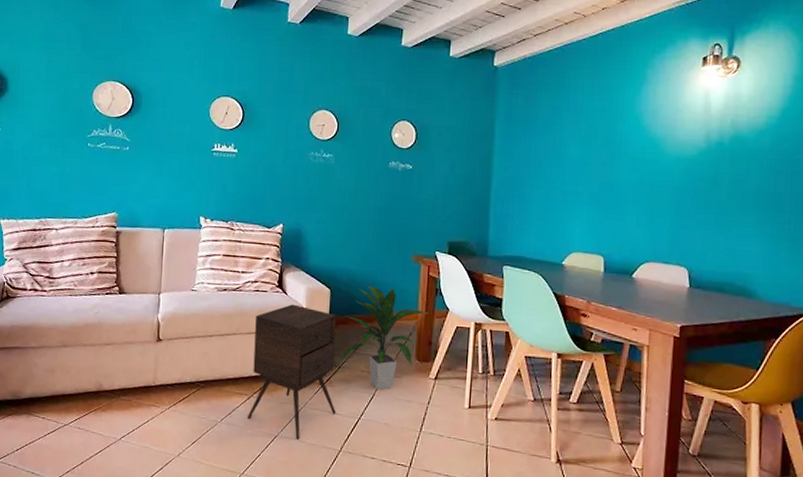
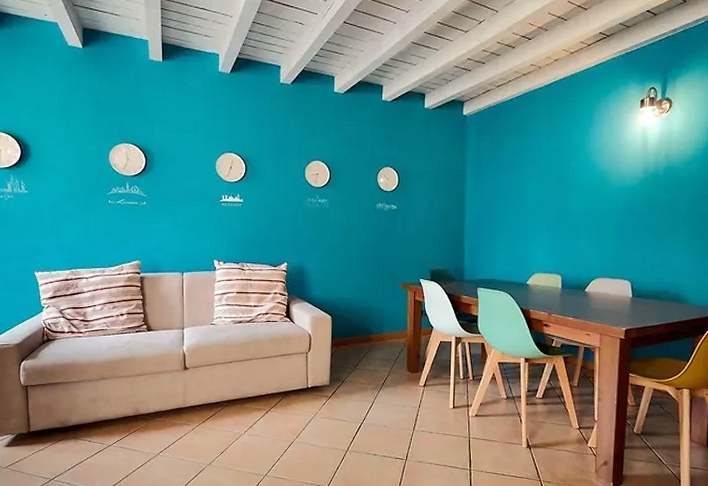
side table: present [248,304,337,440] -> none [267,331,342,444]
indoor plant: present [338,286,428,390] -> none [341,311,416,398]

